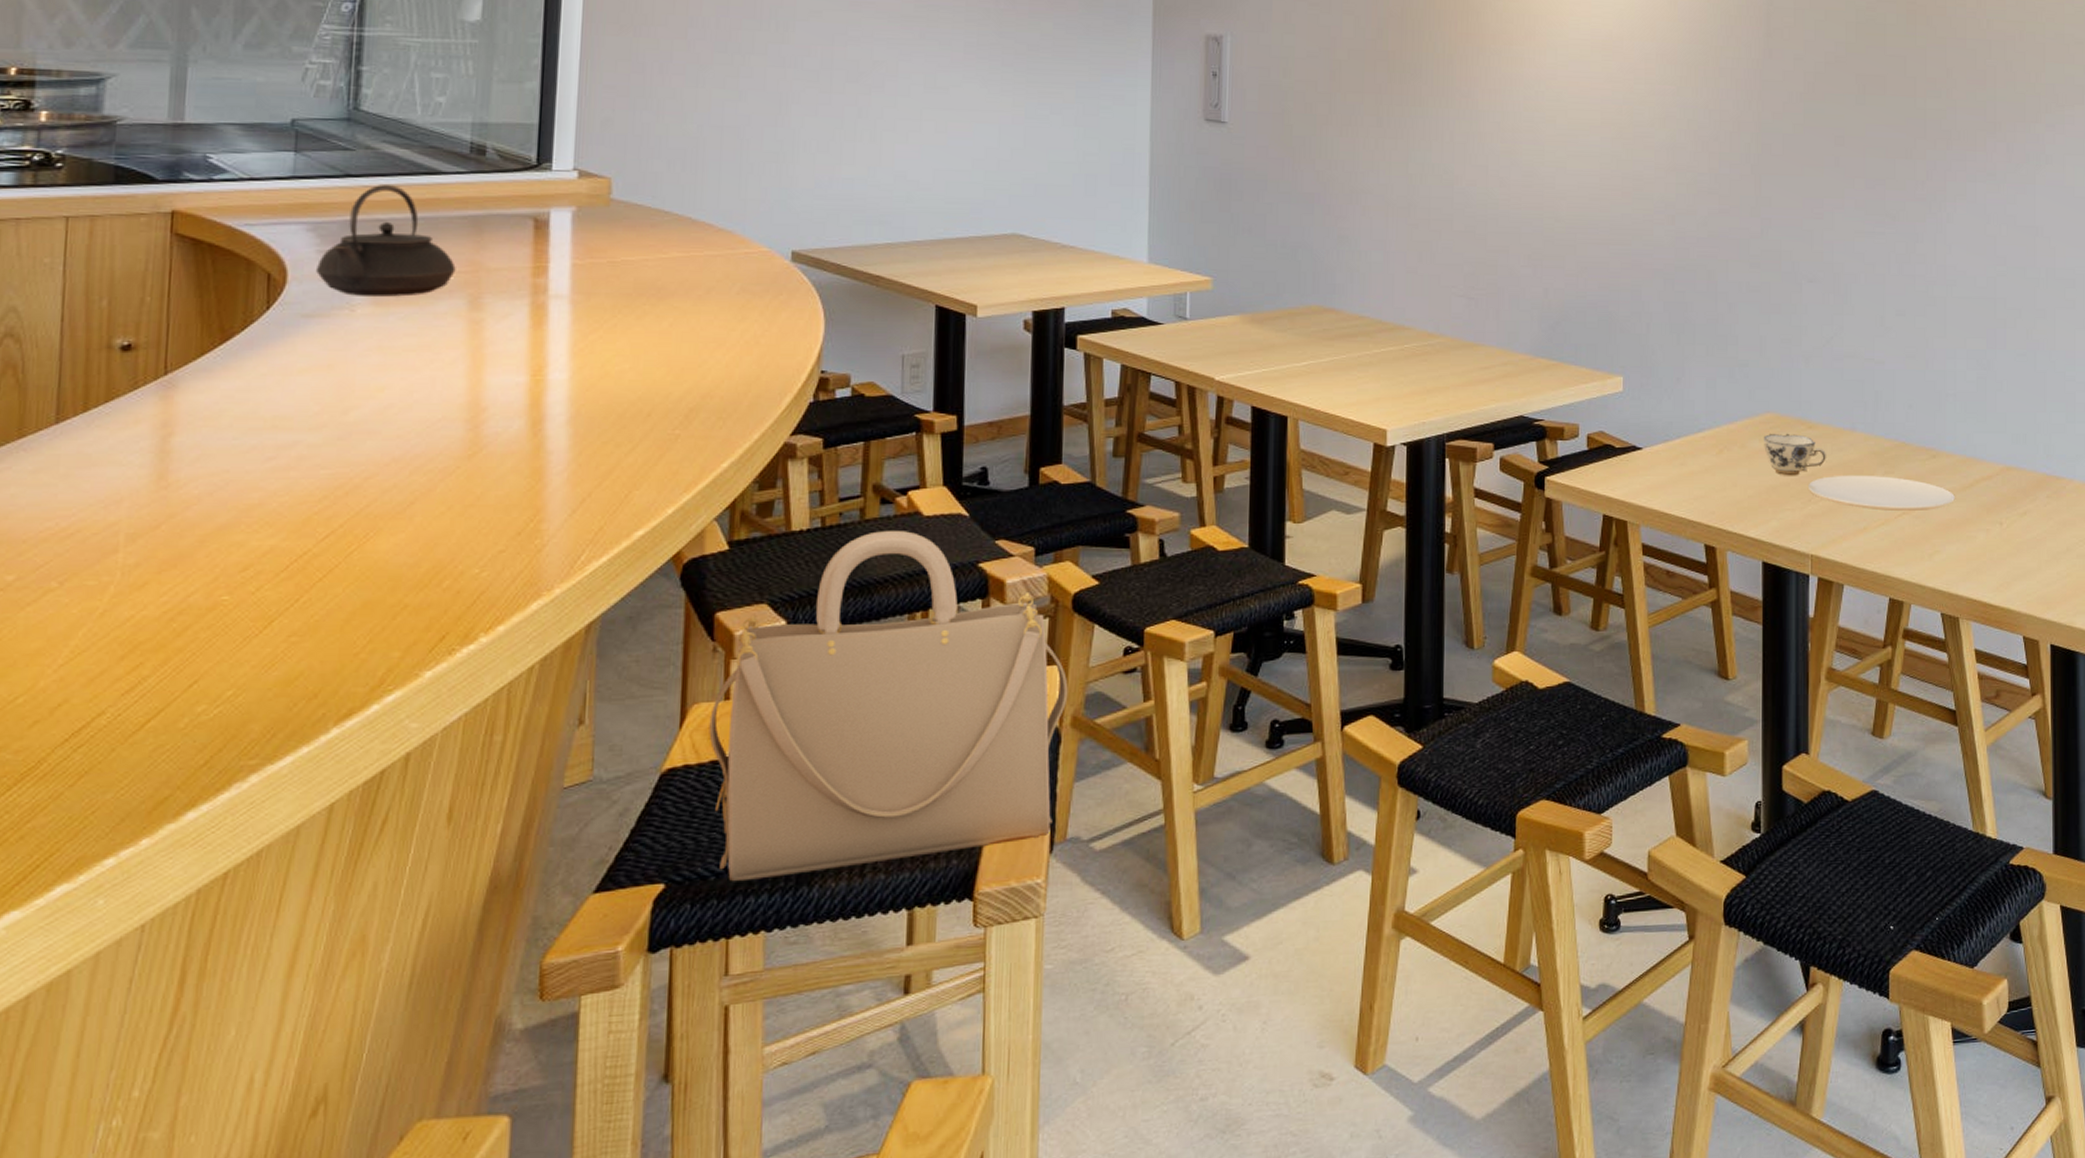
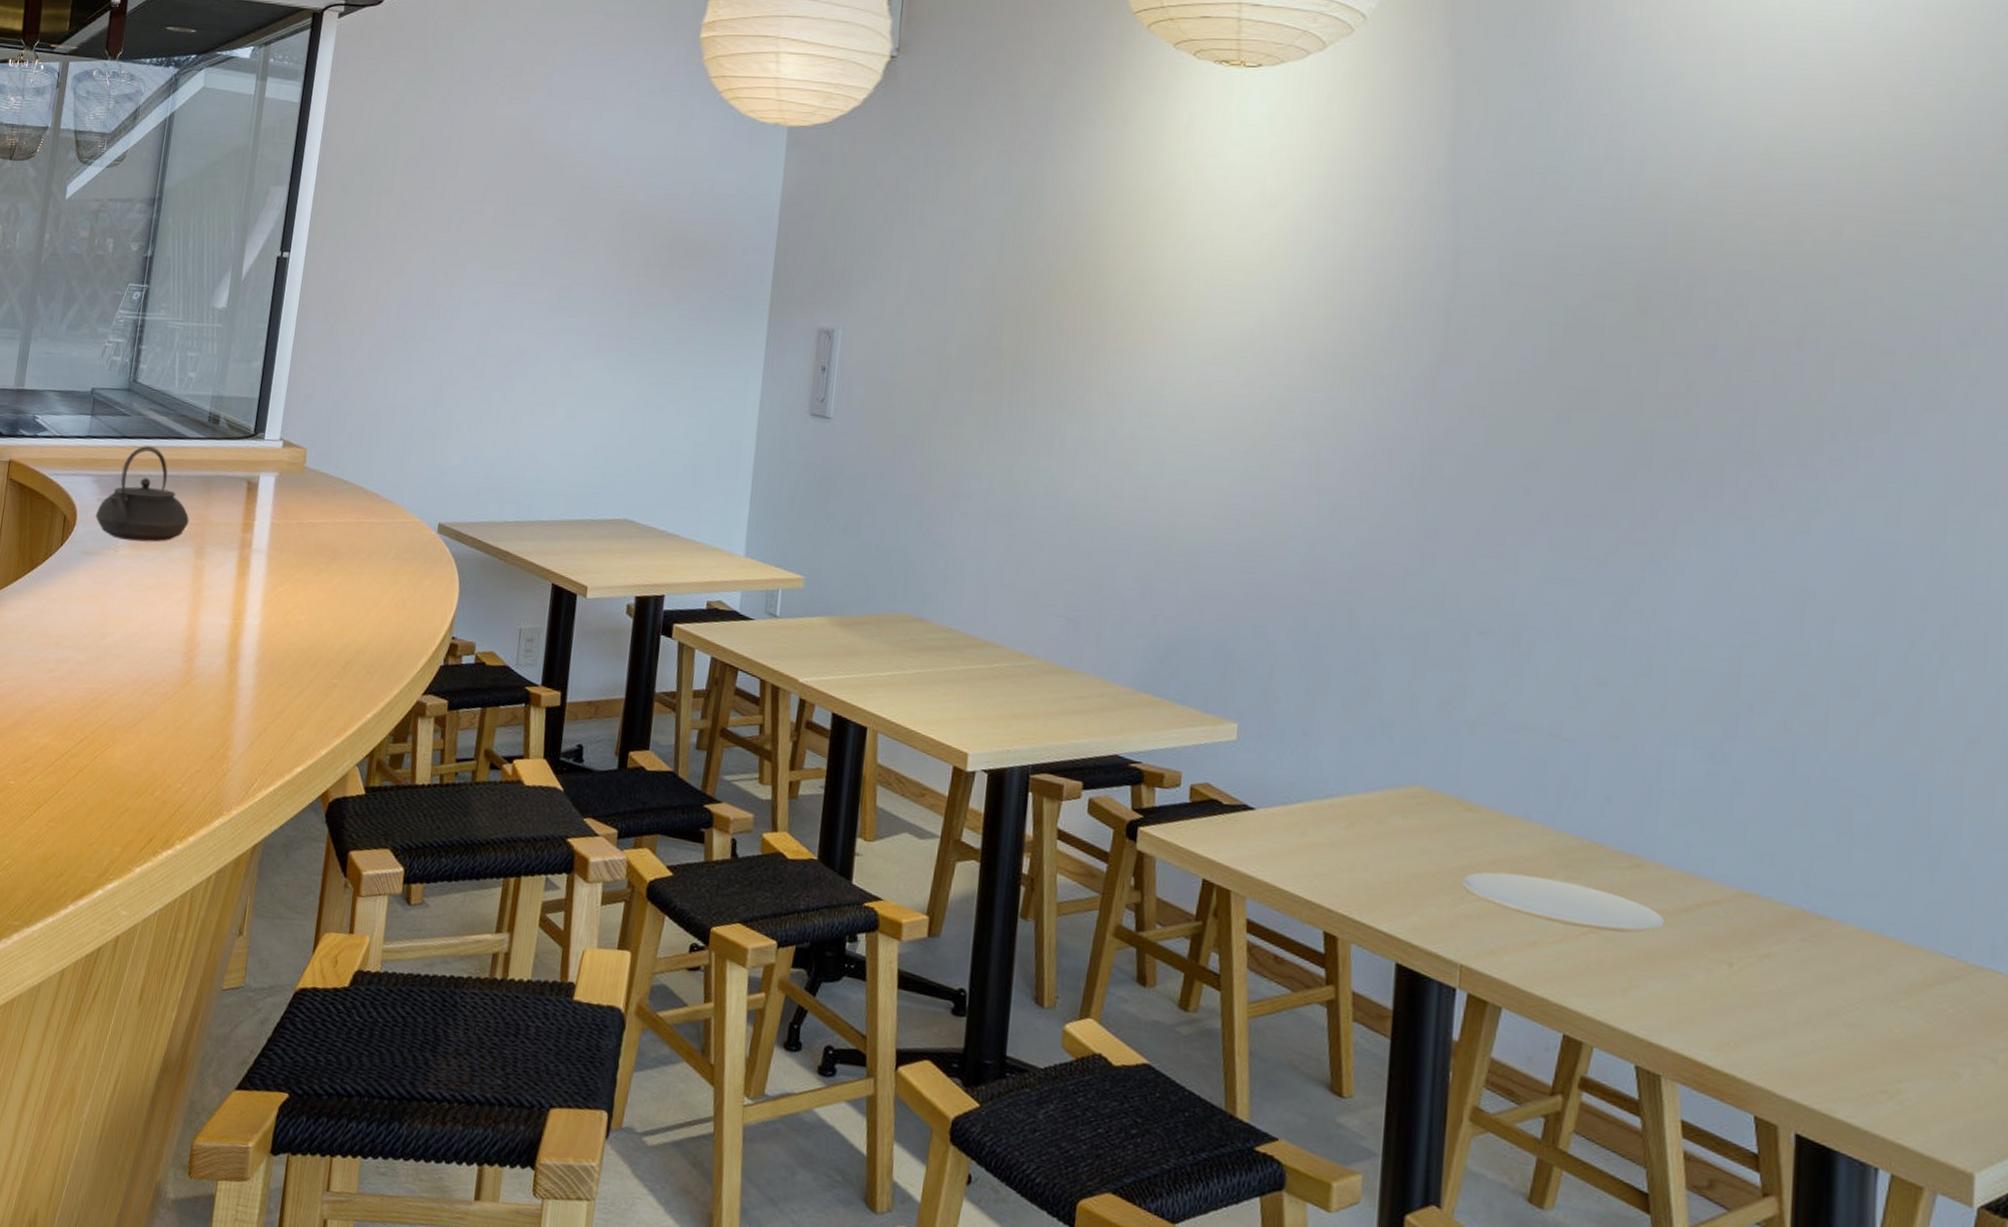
handbag: present [709,531,1068,882] -> none [331,794,636,1121]
teacup: present [1763,433,1826,476] -> none [1406,811,1489,866]

